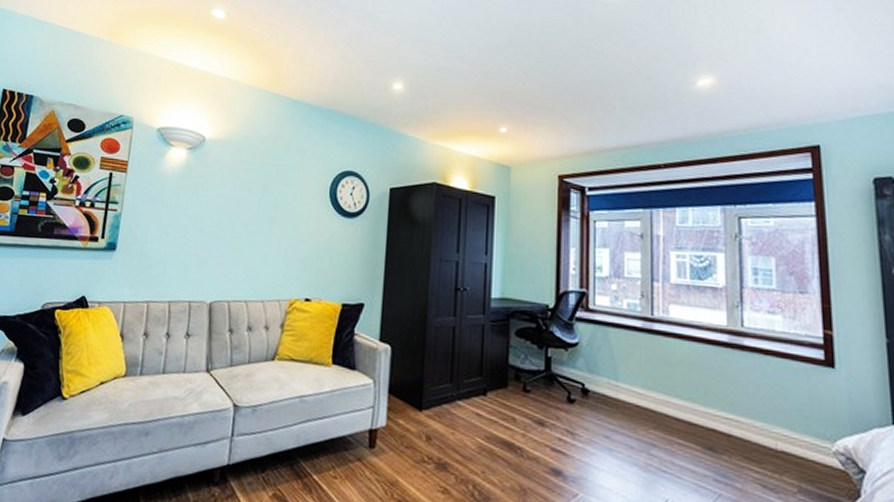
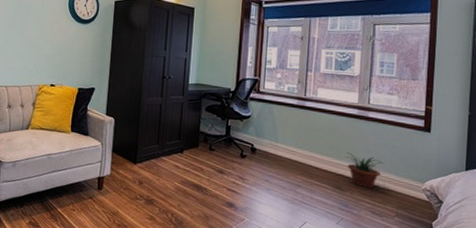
potted plant: none [716,395,774,451] -> present [345,152,385,189]

